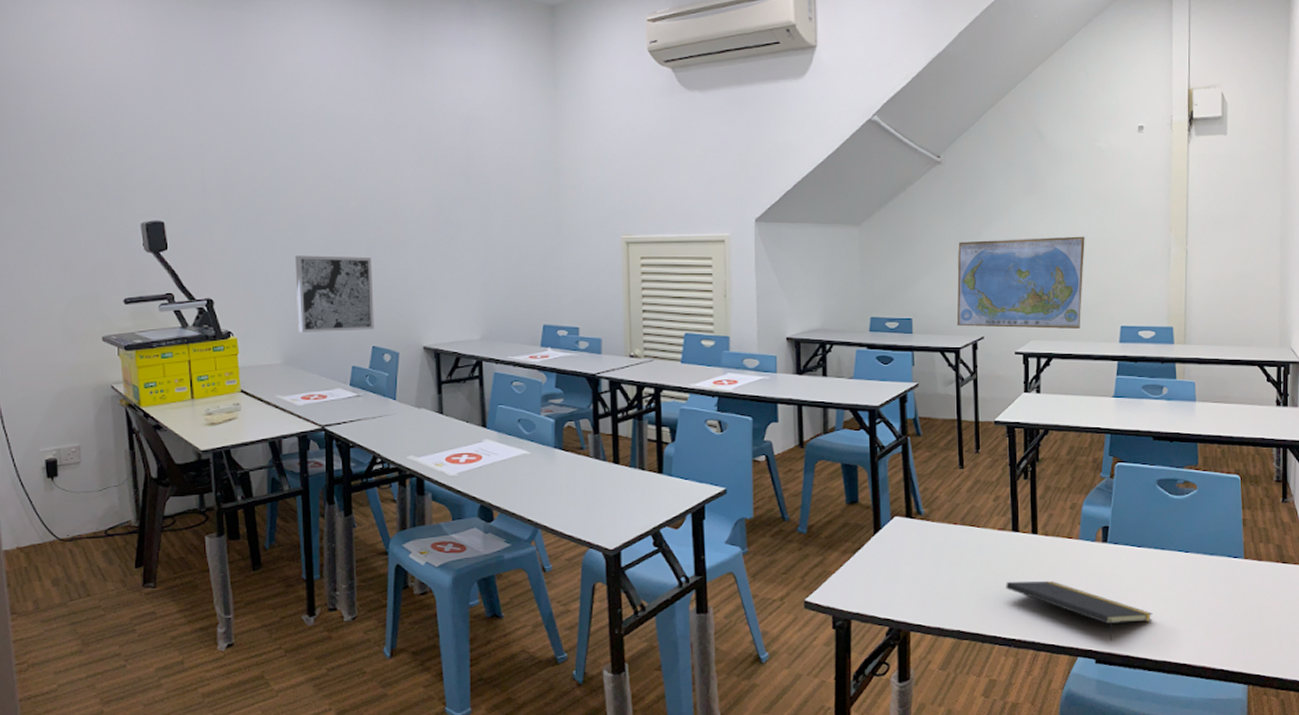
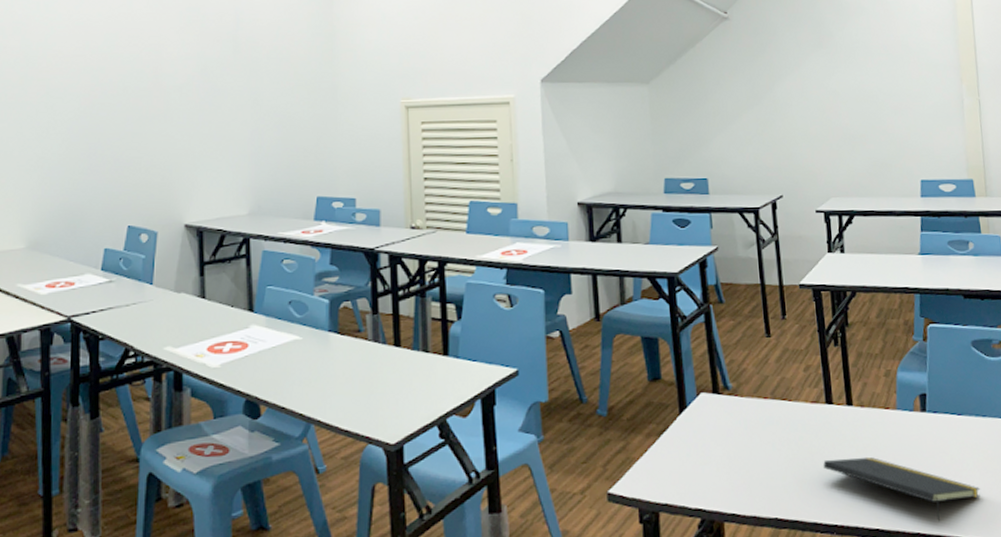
wall art: present [295,255,374,332] -> none [44,129,131,213]
world map: present [956,236,1085,329] -> none [750,89,880,186]

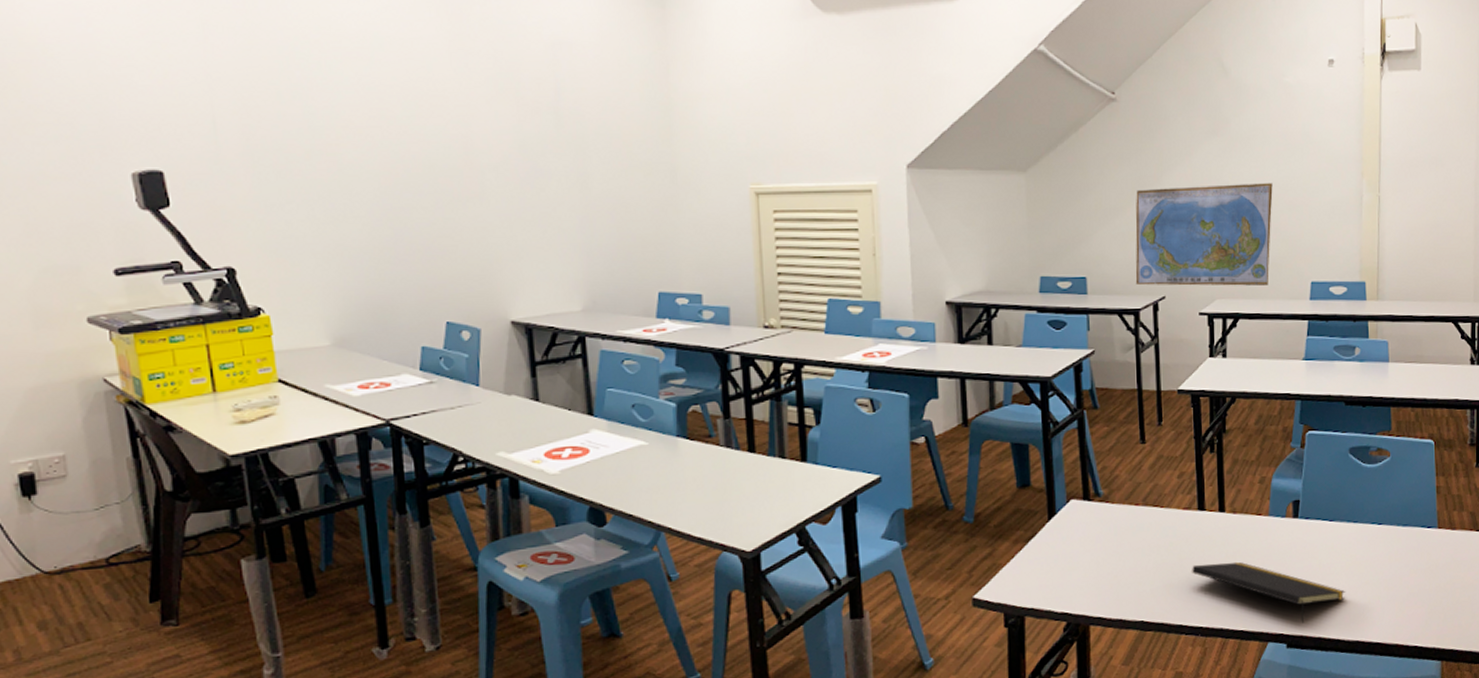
world map: none [750,89,880,186] -> present [1135,182,1273,286]

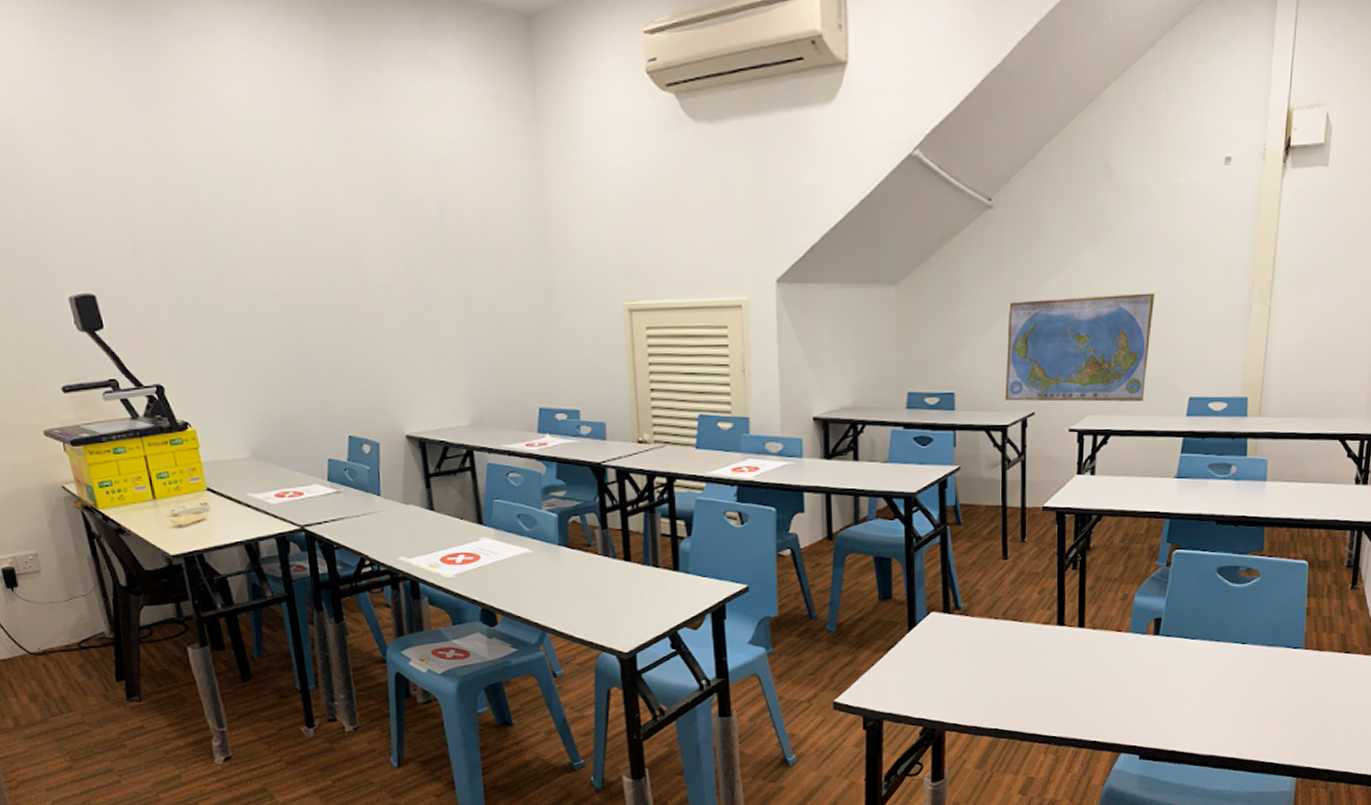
notepad: present [1192,561,1346,624] -> none [1048,675,1203,737]

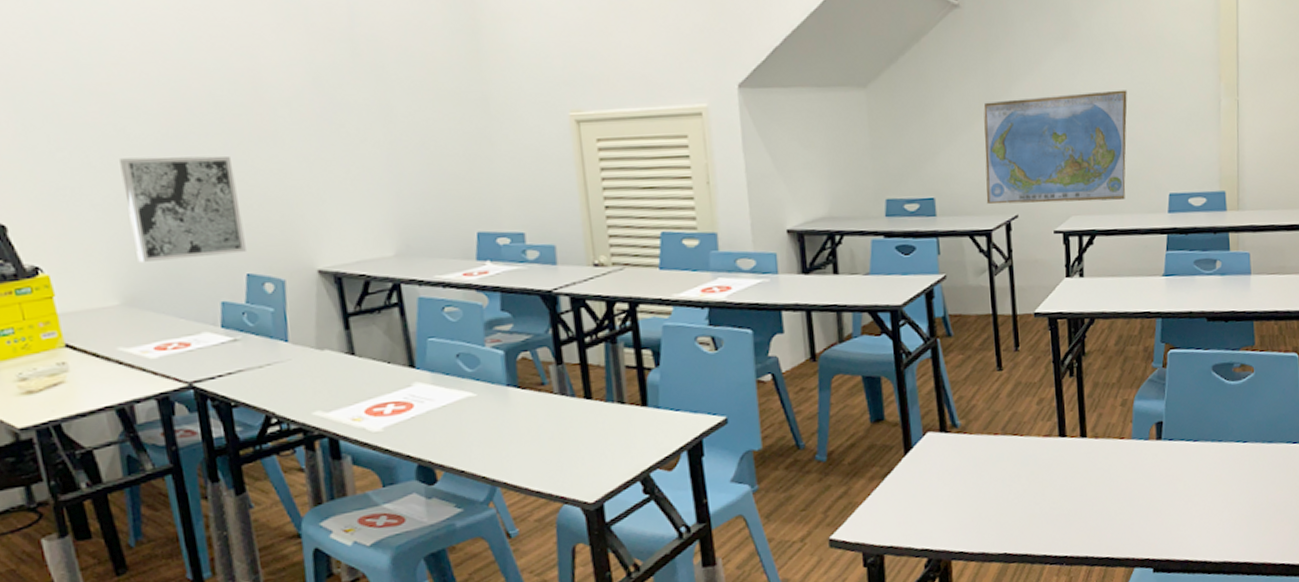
wall art: none [251,332,349,421] -> present [120,155,246,262]

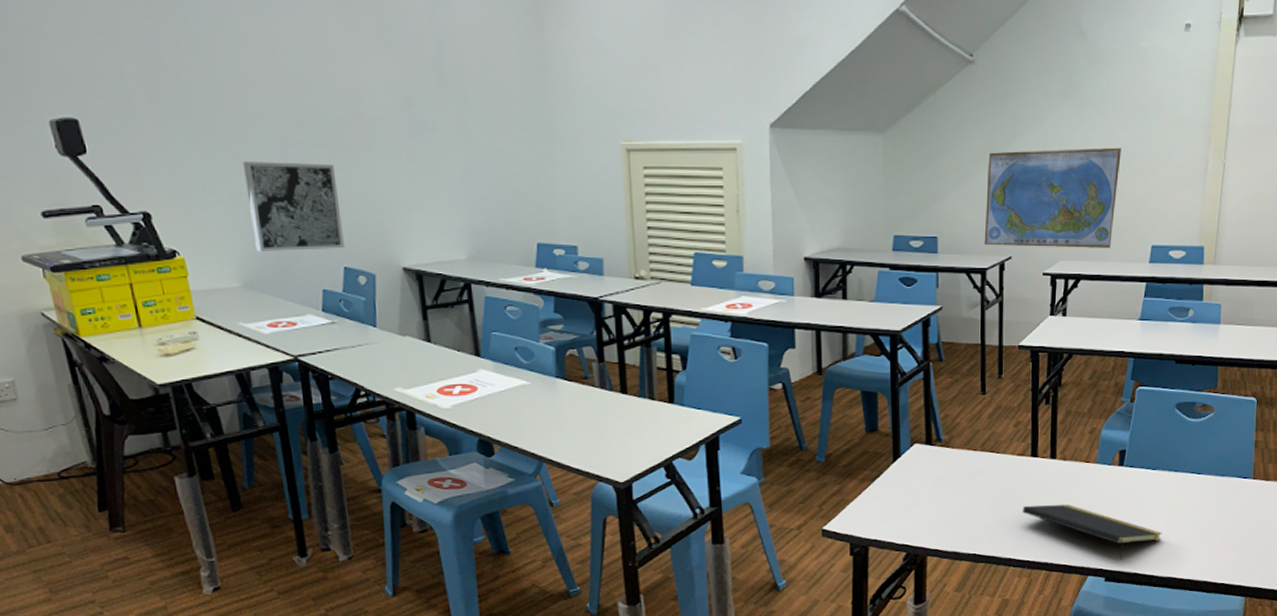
notepad: none [1054,487,1212,547] -> present [1022,504,1163,560]

